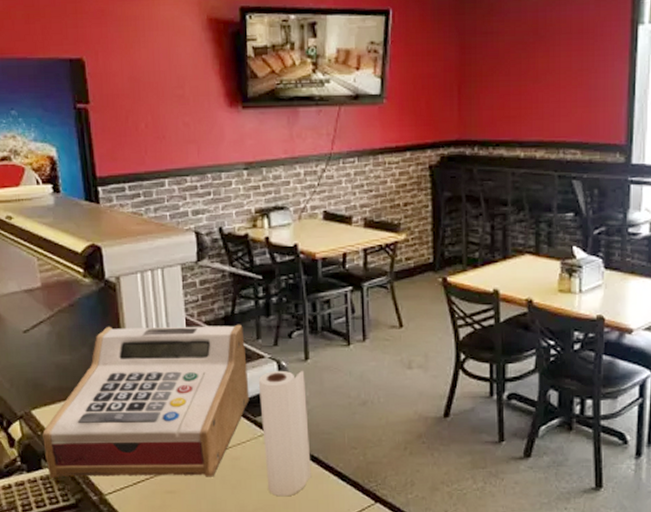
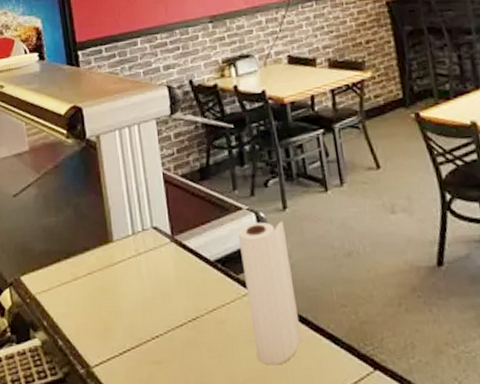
cash register: present [42,324,250,479] -> none [31,175,231,351]

